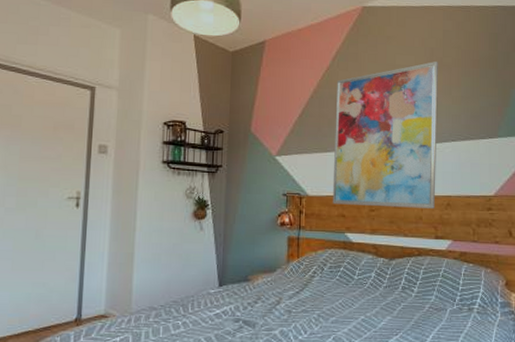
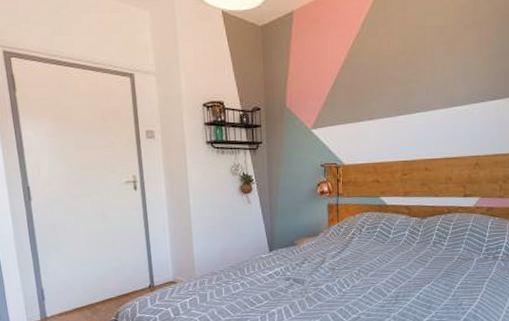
wall art: present [332,61,439,209] -> none [366,19,469,171]

